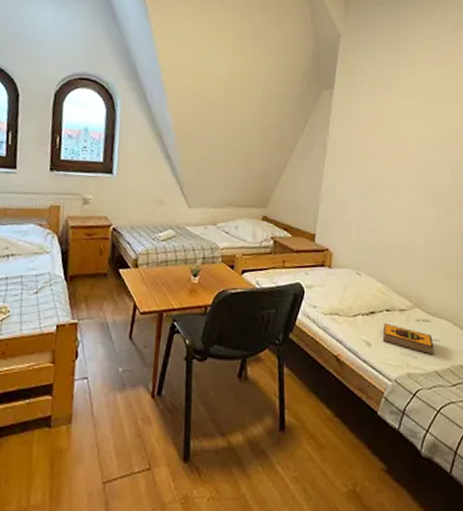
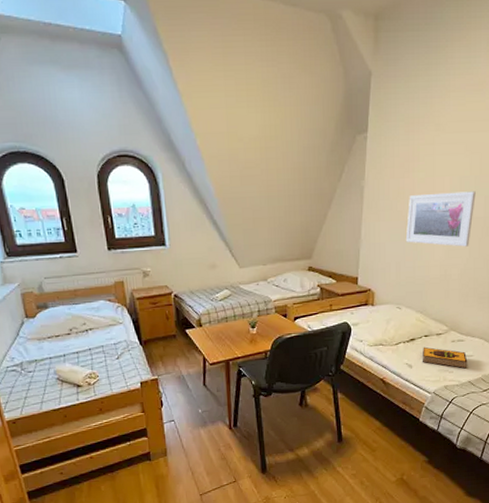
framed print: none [368,155,442,216] -> present [405,191,476,247]

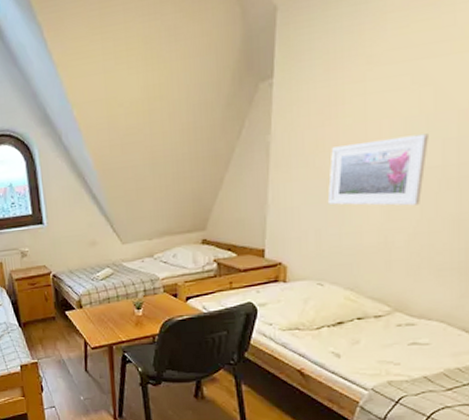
hardback book: present [423,346,468,369] -> none [355,332,422,361]

